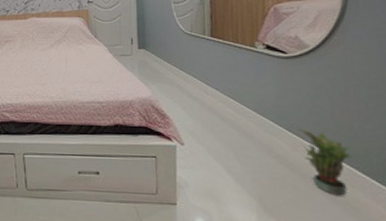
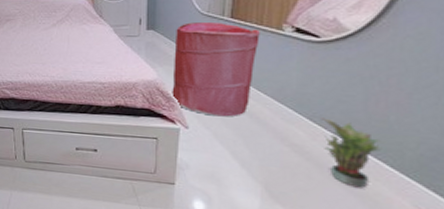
laundry hamper: none [164,41,238,132] -> present [172,22,260,117]

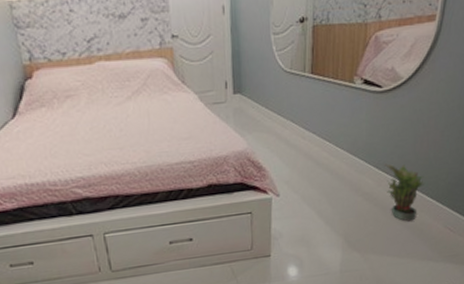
laundry hamper: present [172,22,260,117] -> none [262,79,336,179]

